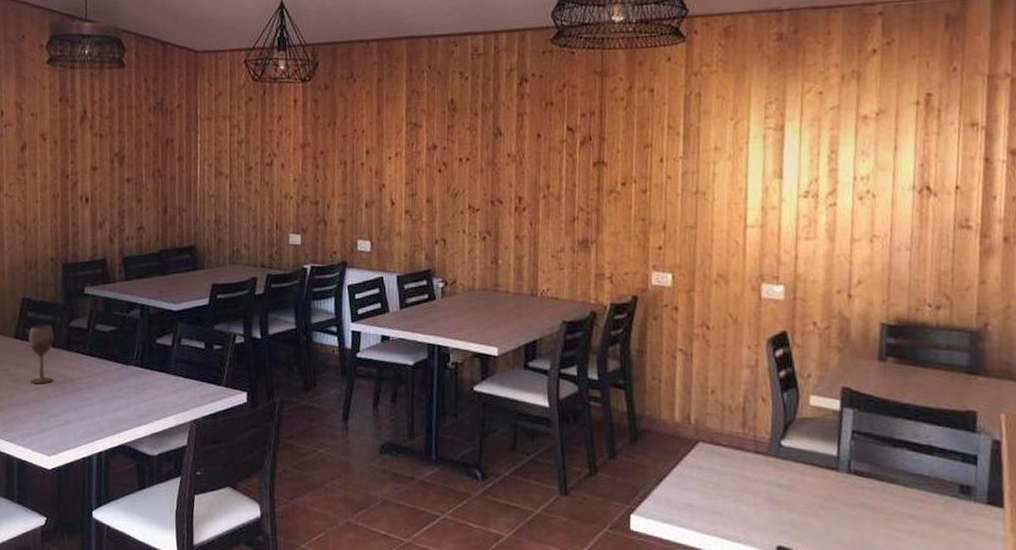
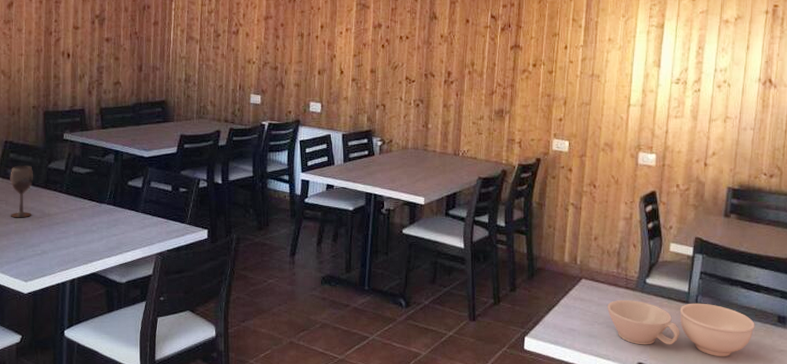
cup: none [733,466,830,524] -> present [607,299,680,345]
soup bowl: none [827,470,930,539] -> present [679,303,755,357]

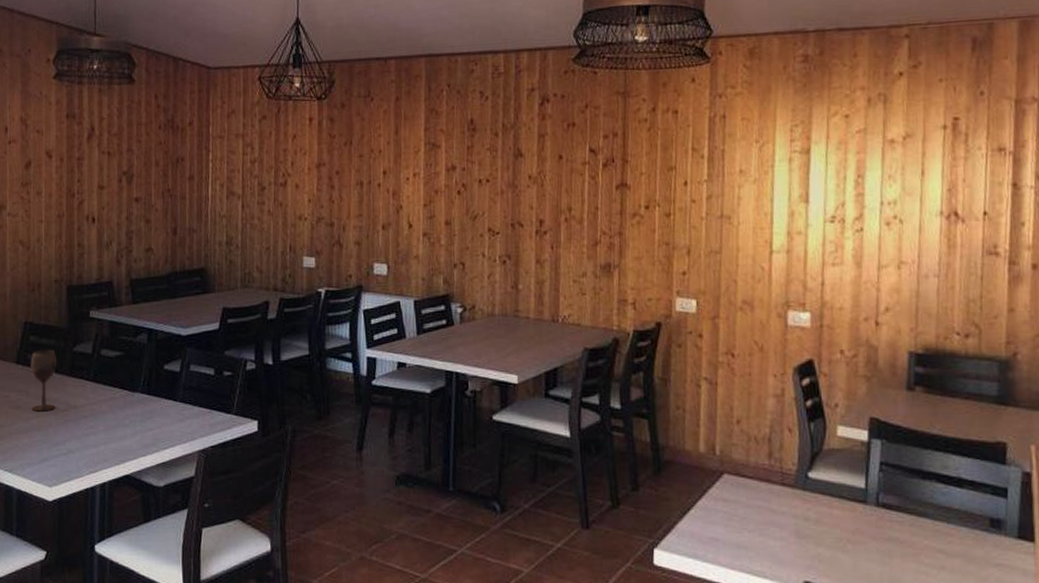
cup: present [607,299,680,345] -> none [759,499,858,559]
soup bowl: present [679,303,755,357] -> none [855,503,960,574]

